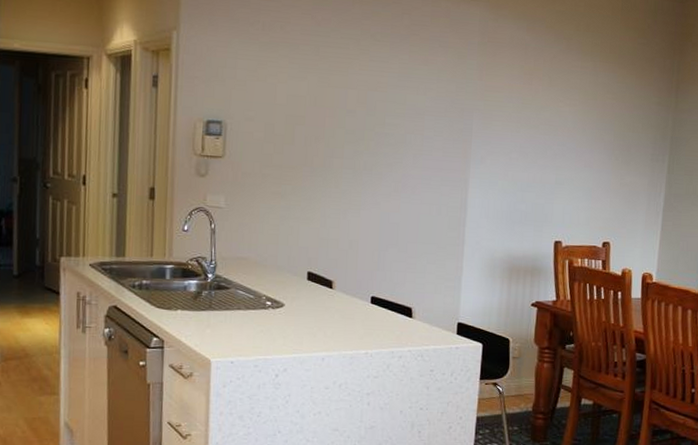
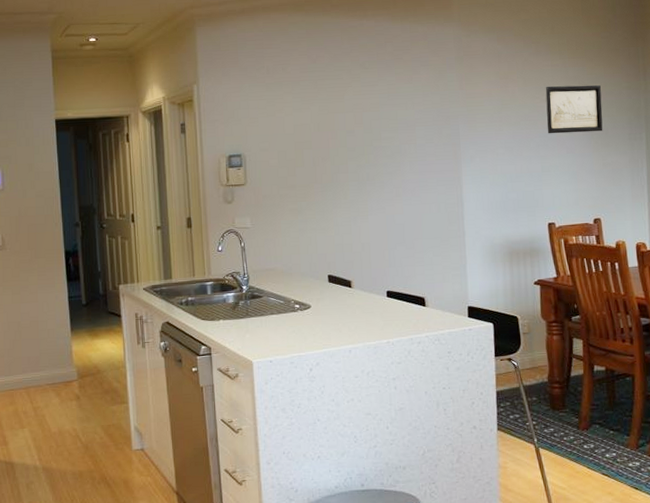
wall art: none [567,89,630,148] -> present [545,85,603,134]

